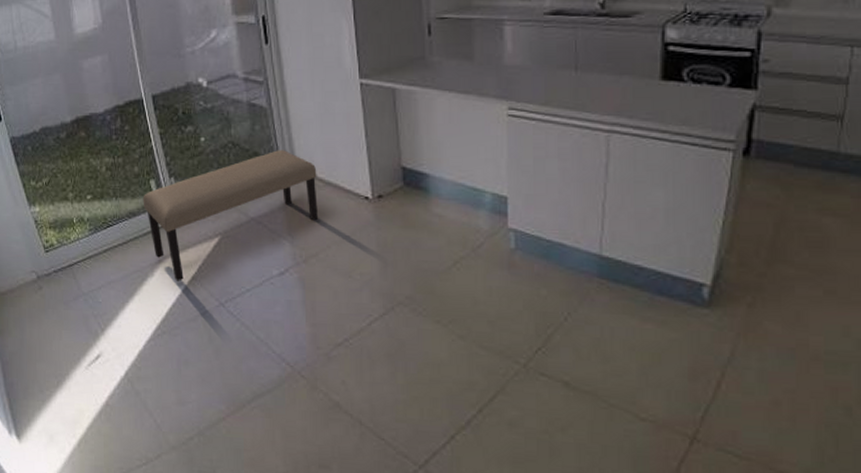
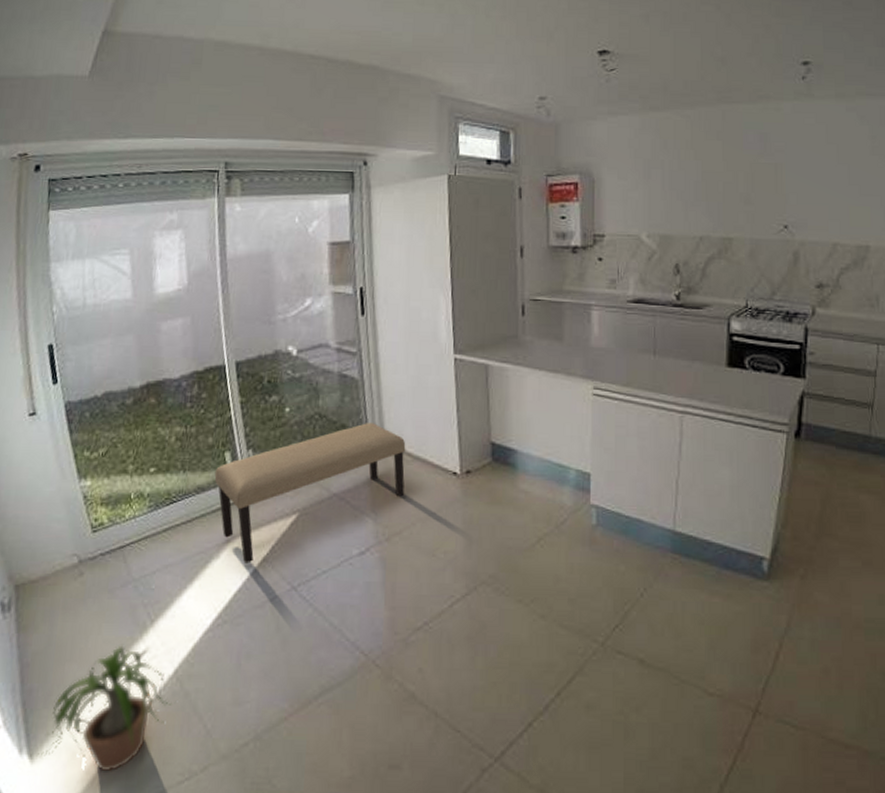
potted plant: none [24,349,126,454] -> present [38,645,172,772]

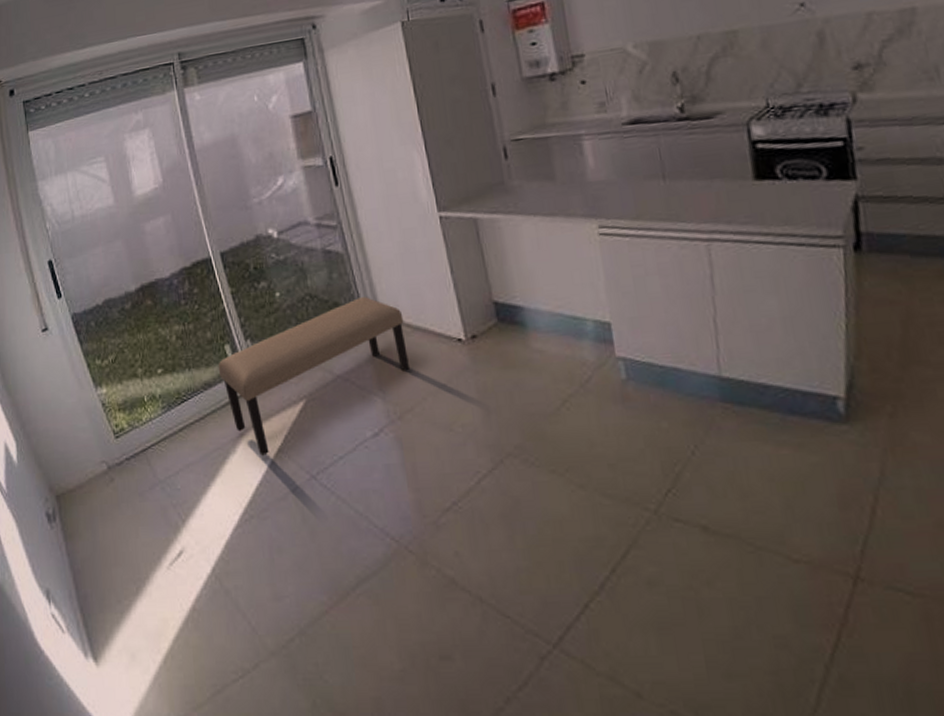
potted plant: present [38,645,172,772] -> none [101,547,215,673]

